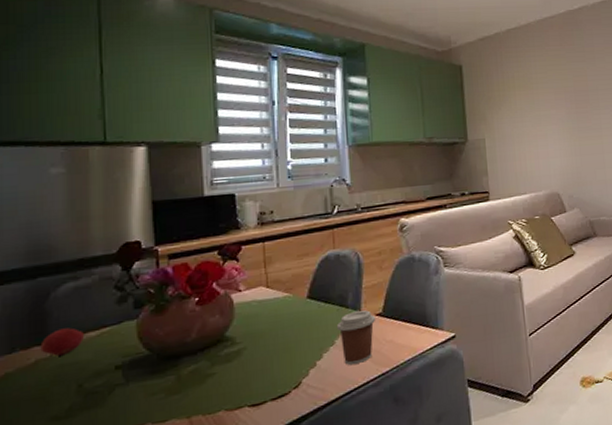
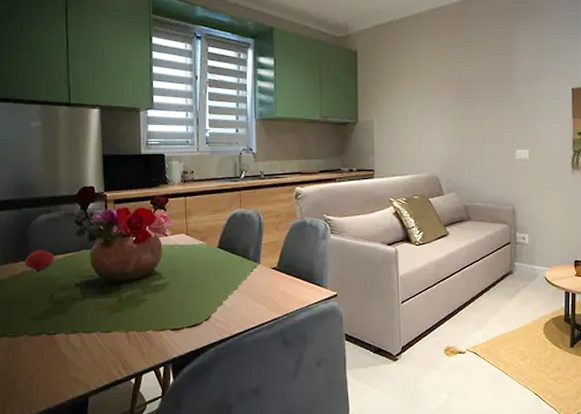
coffee cup: present [336,310,376,365] -> none [239,264,272,307]

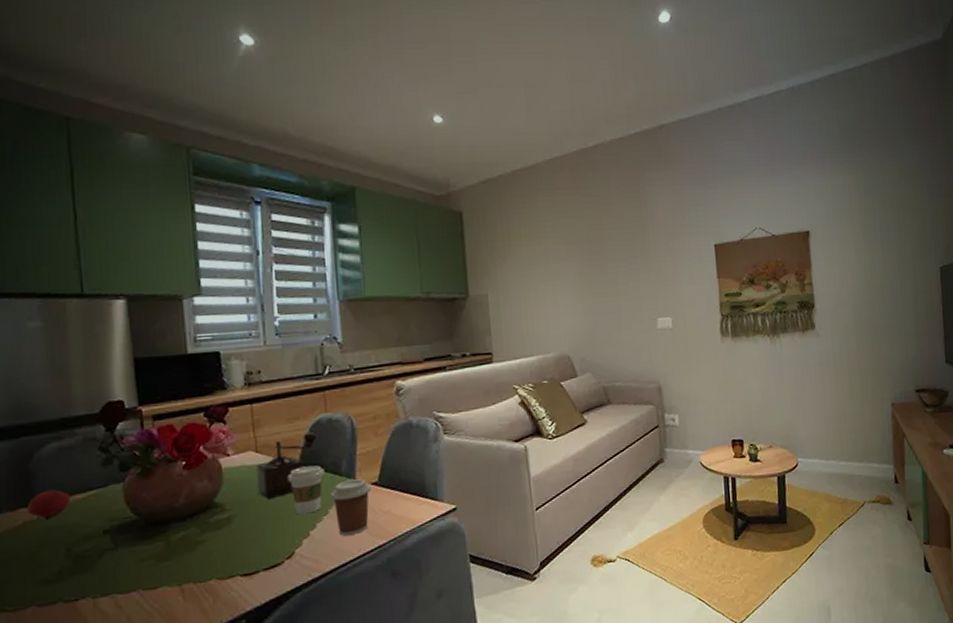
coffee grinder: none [186,223,233,273] -> present [255,432,317,500]
coffee cup: none [209,250,237,287] -> present [287,465,325,515]
coffee cup: none [239,264,272,307] -> present [329,479,372,536]

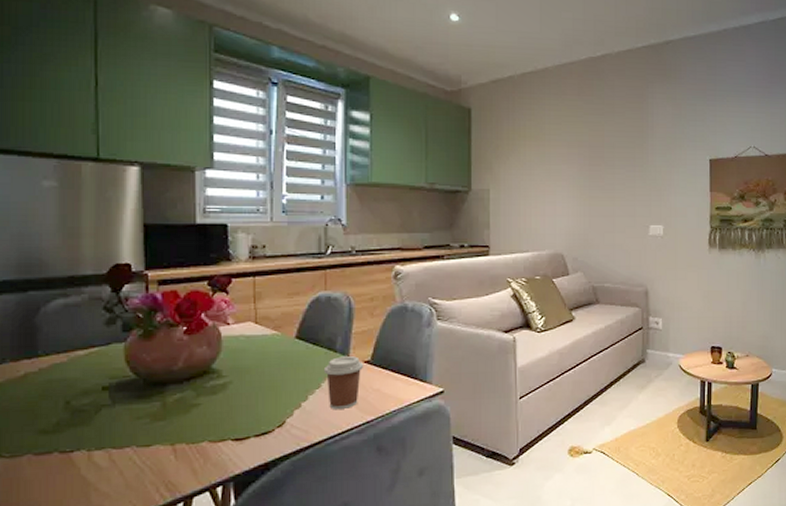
apple: present [26,490,70,519] -> none [29,344,72,371]
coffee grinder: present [255,432,317,500] -> none [254,308,315,370]
coffee cup: present [287,465,325,515] -> none [284,340,320,386]

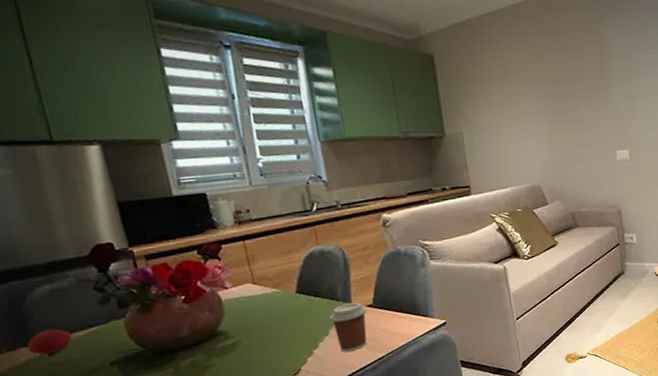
apple: none [29,344,72,371] -> present [26,329,72,356]

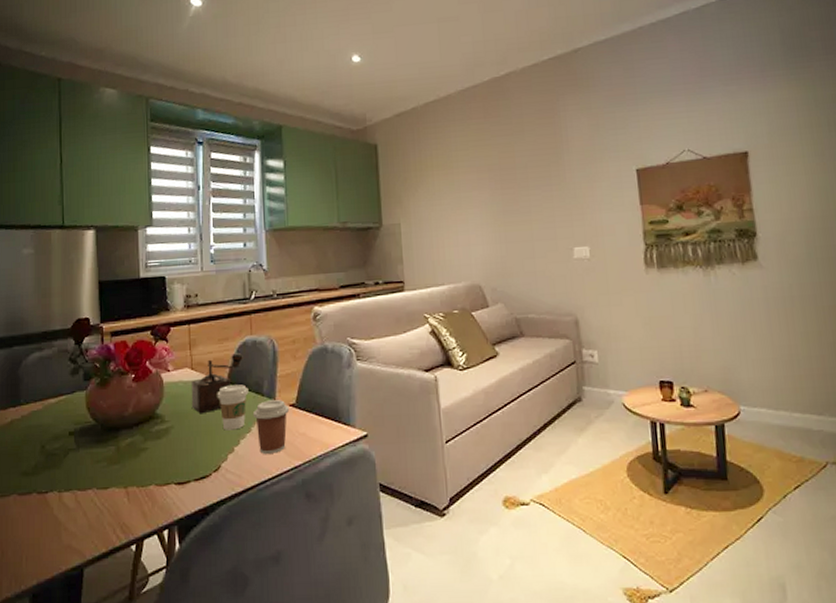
apple: present [26,329,72,356] -> none [14,393,46,418]
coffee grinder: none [254,263,312,326] -> present [190,353,243,414]
coffee cup: none [286,292,322,337] -> present [217,384,249,431]

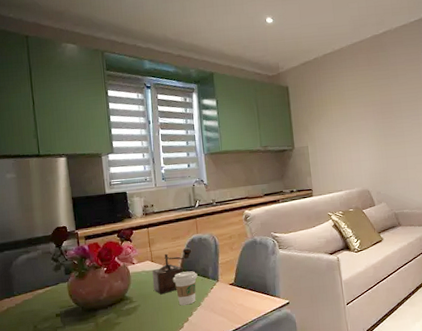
coffee cup: present [252,400,290,454] -> none [201,281,230,321]

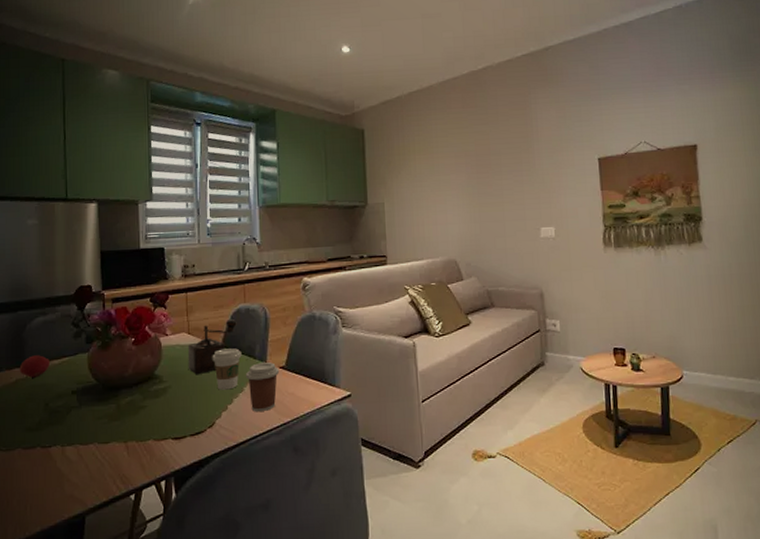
apple: none [9,286,35,306] -> present [19,355,50,378]
coffee cup: none [201,281,230,321] -> present [245,362,280,411]

